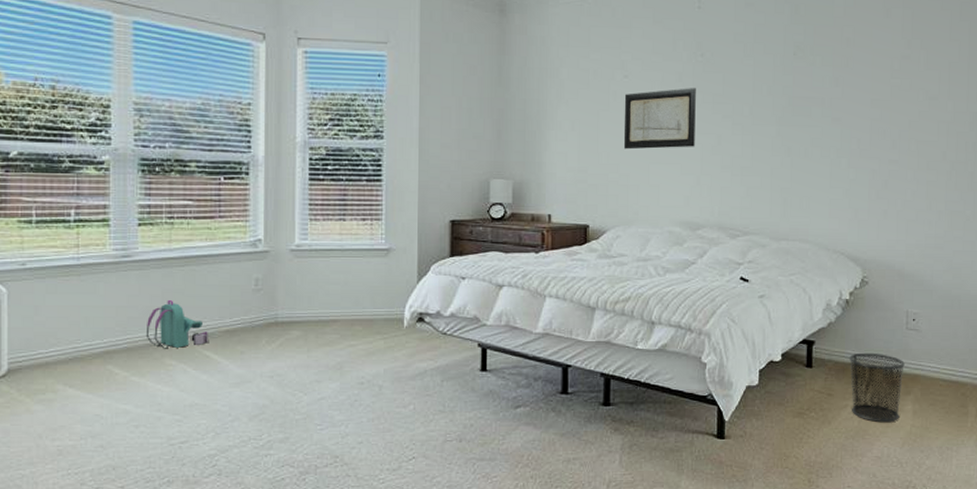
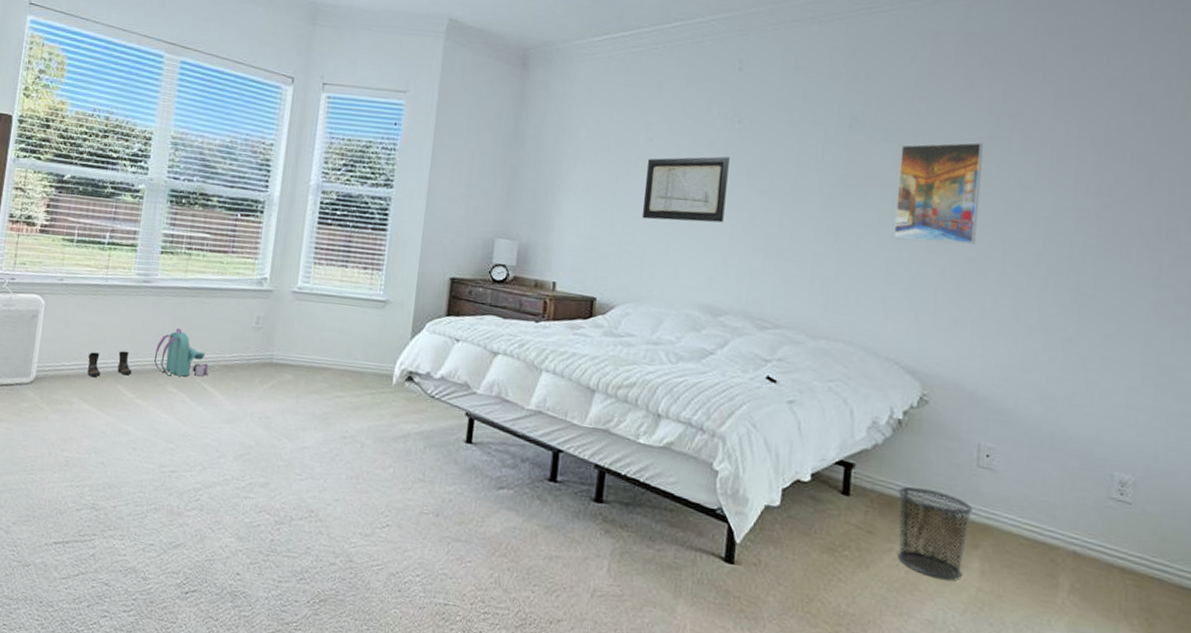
boots: none [69,330,122,361] -> present [87,351,132,377]
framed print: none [834,62,900,150] -> present [893,142,984,244]

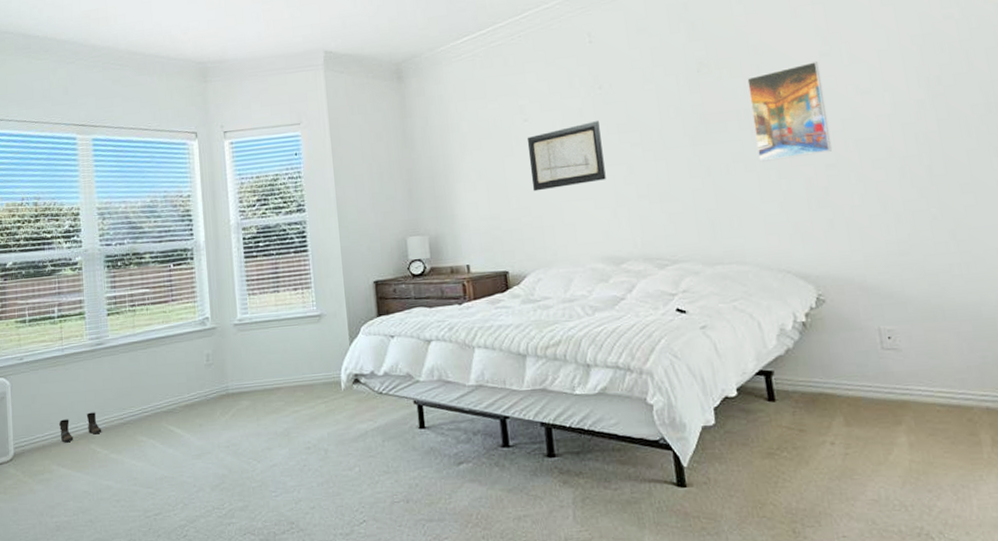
backpack: present [153,329,208,377] -> none [119,381,171,427]
waste bin: present [897,486,972,580] -> none [816,379,893,459]

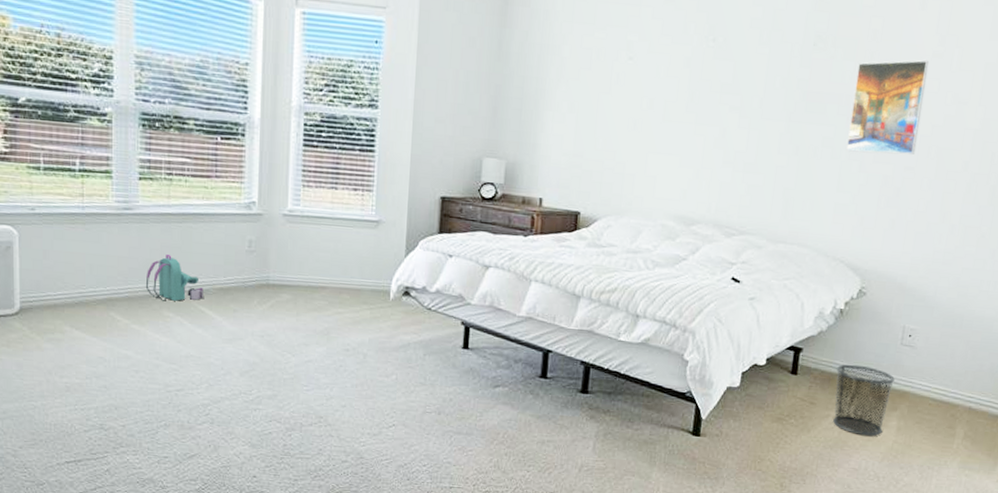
boots: present [59,412,102,443] -> none [75,278,124,306]
backpack: none [119,381,171,427] -> present [145,255,203,301]
wall art: present [526,121,606,192] -> none [622,74,704,139]
waste bin: none [816,379,893,459] -> present [833,364,895,436]

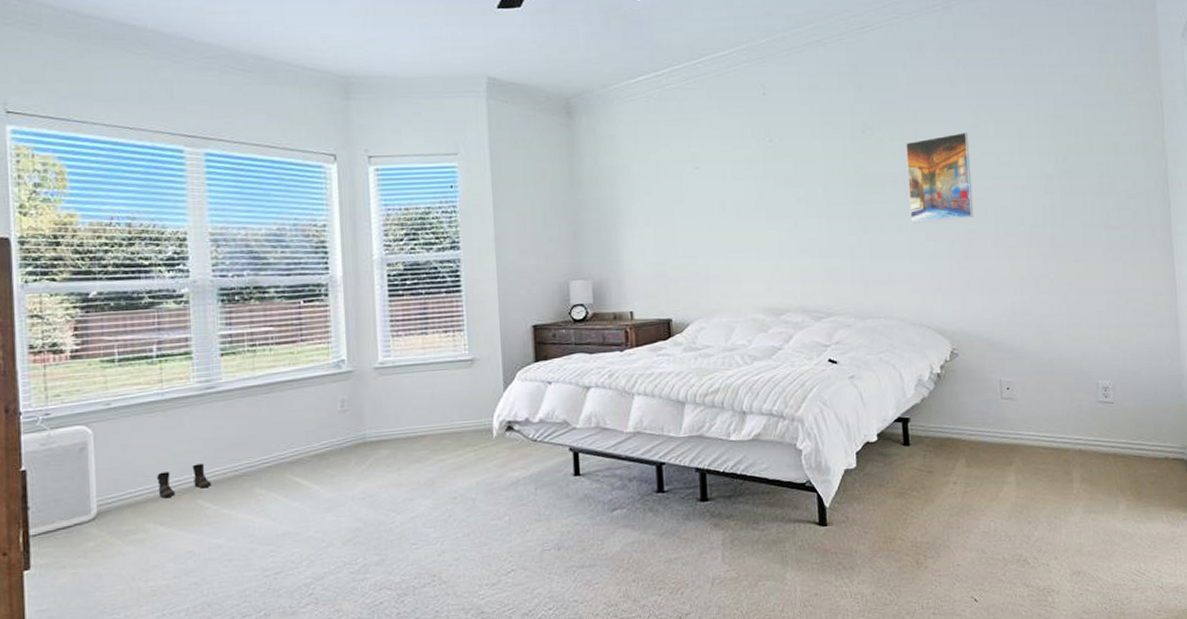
boots: none [75,278,124,306] -> present [157,463,212,499]
backpack: present [145,255,203,301] -> none [234,429,297,479]
waste bin: present [833,364,895,436] -> none [945,425,1003,496]

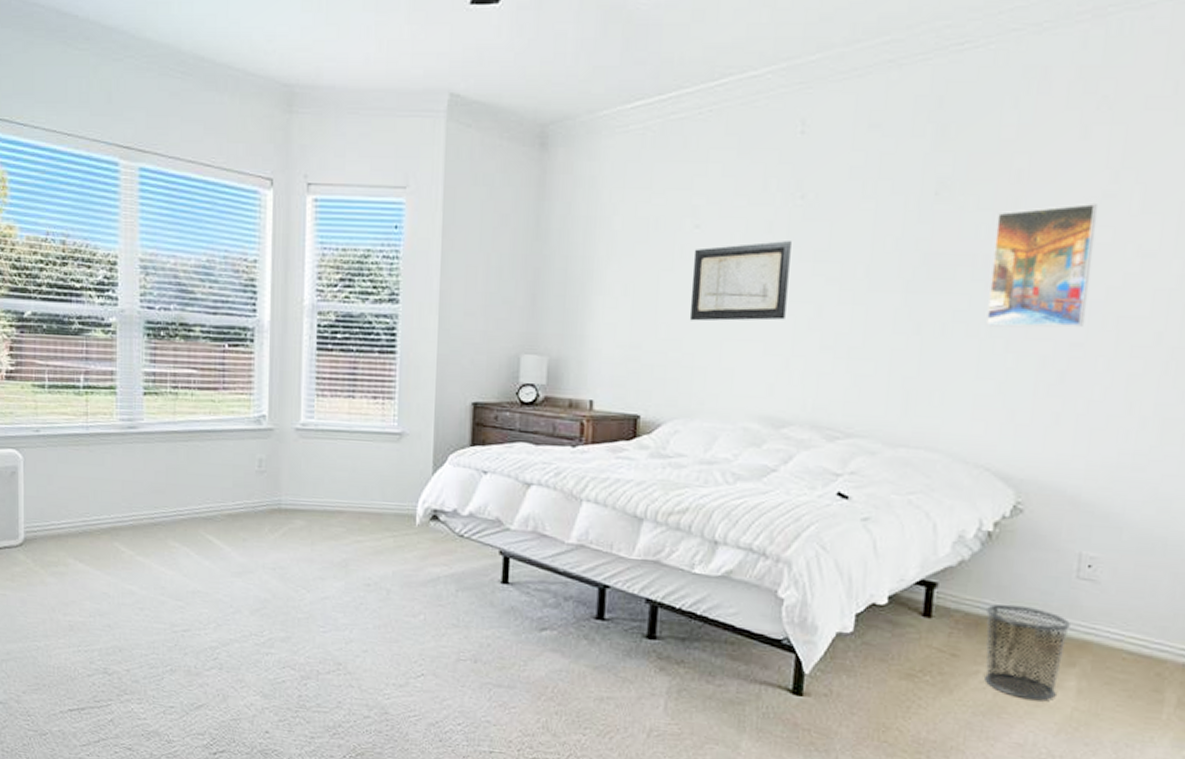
boots: present [157,463,212,499] -> none [79,505,128,536]
wall art: none [697,174,771,240] -> present [689,241,791,321]
waste bin: none [945,425,1003,496] -> present [984,604,1070,700]

